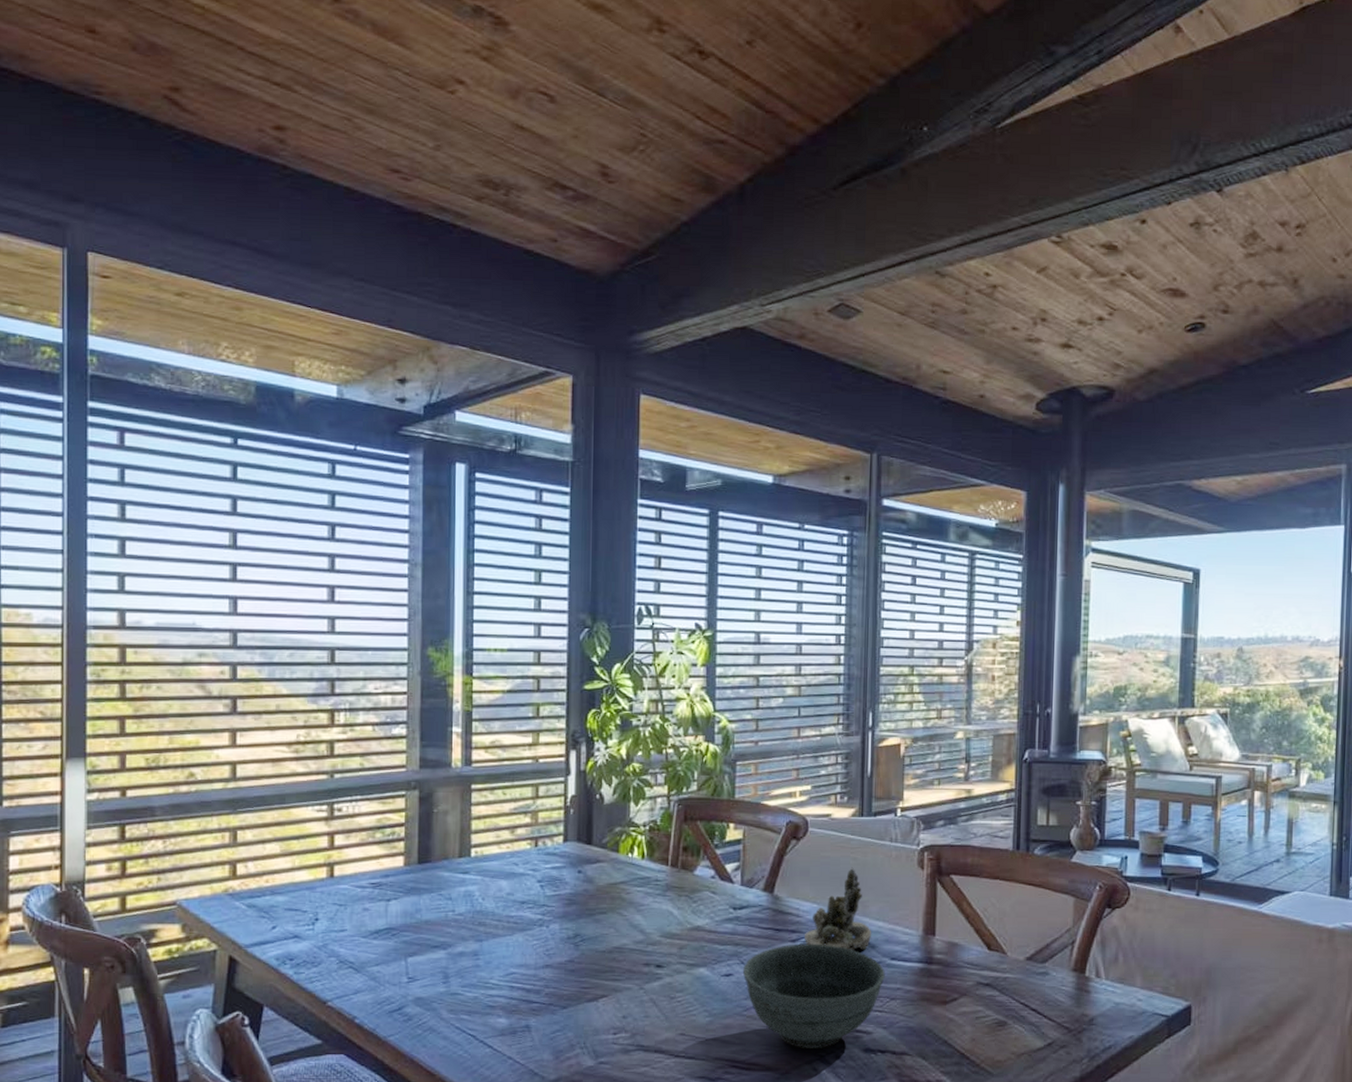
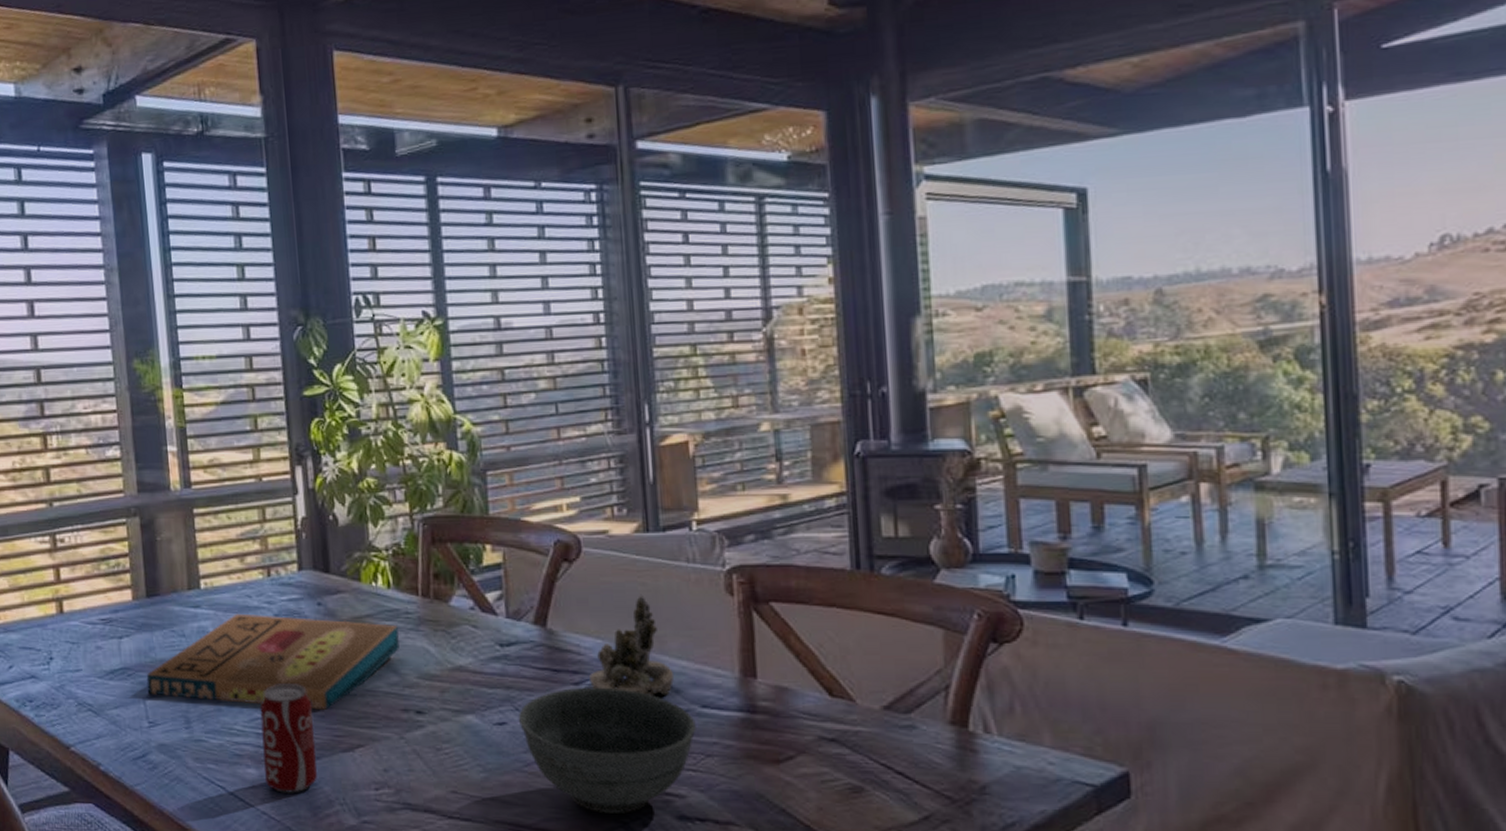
pizza box: none [410,879,647,965] -> present [146,613,400,710]
beverage can: none [515,942,564,1039] -> present [260,684,317,793]

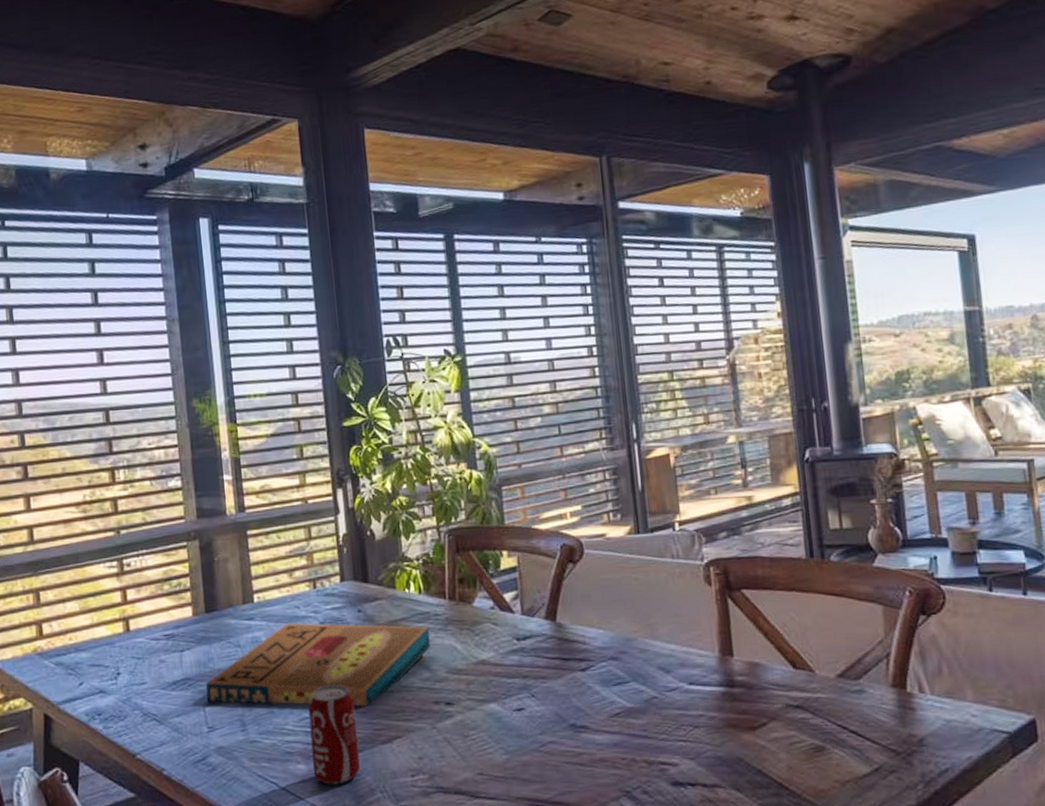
bowl: present [518,687,696,815] -> none [534,671,685,785]
succulent planter: present [589,594,675,695] -> none [594,588,665,676]

